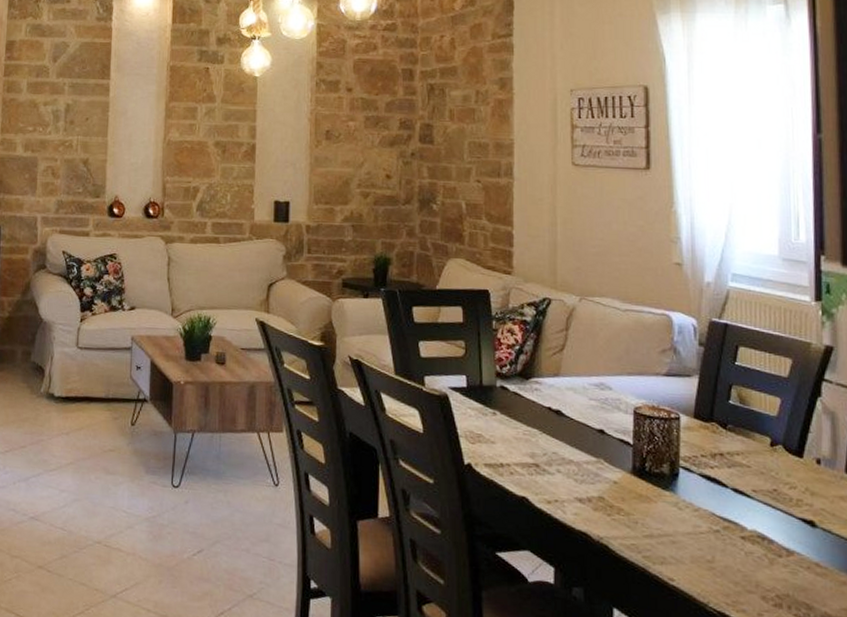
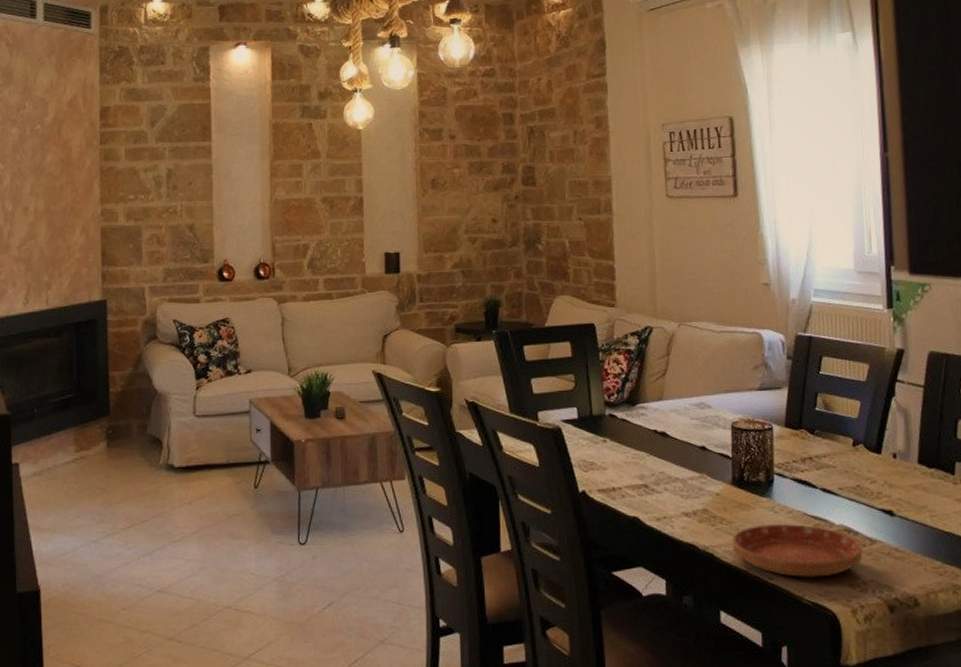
saucer: none [629,520,778,585] -> present [731,523,863,578]

